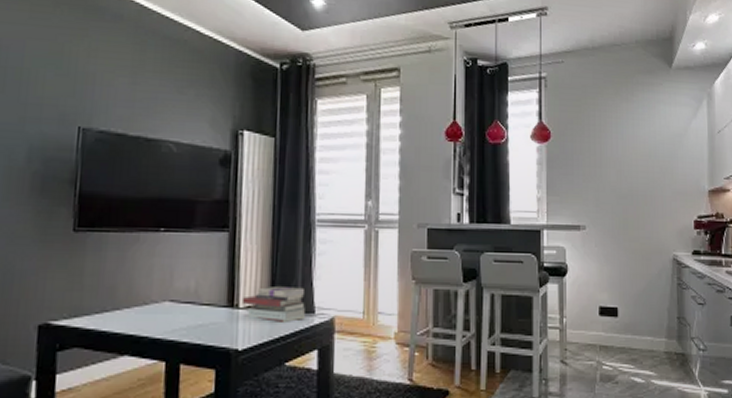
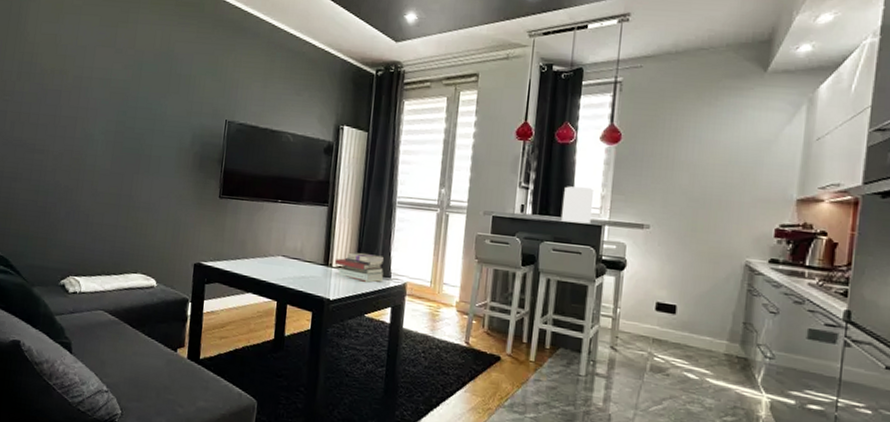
canister: none [499,190,530,230] -> present [561,186,595,224]

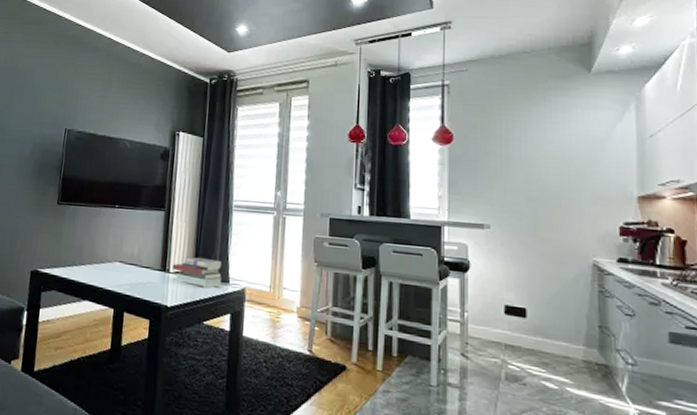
canister: present [561,186,595,224] -> none [398,187,431,225]

